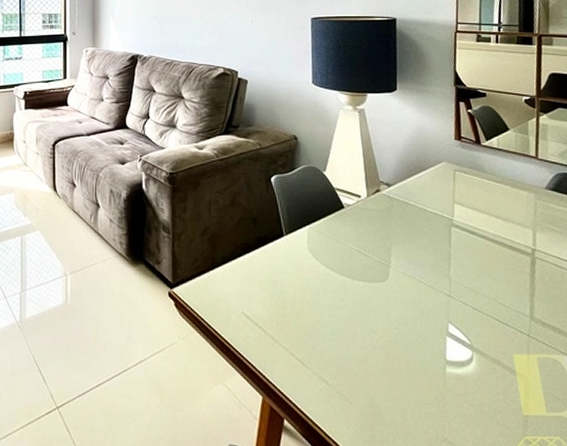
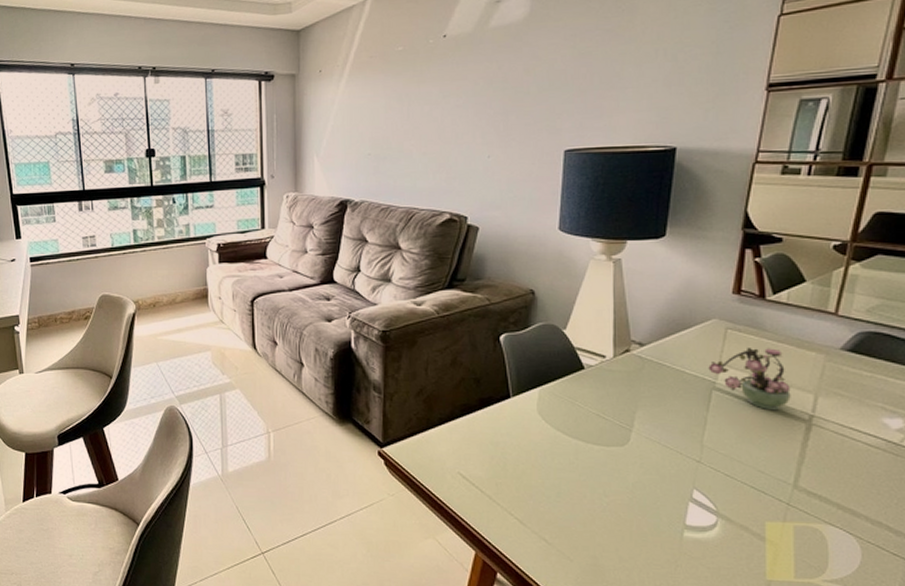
flower arrangement: none [445,188,515,246] -> present [708,348,791,411]

